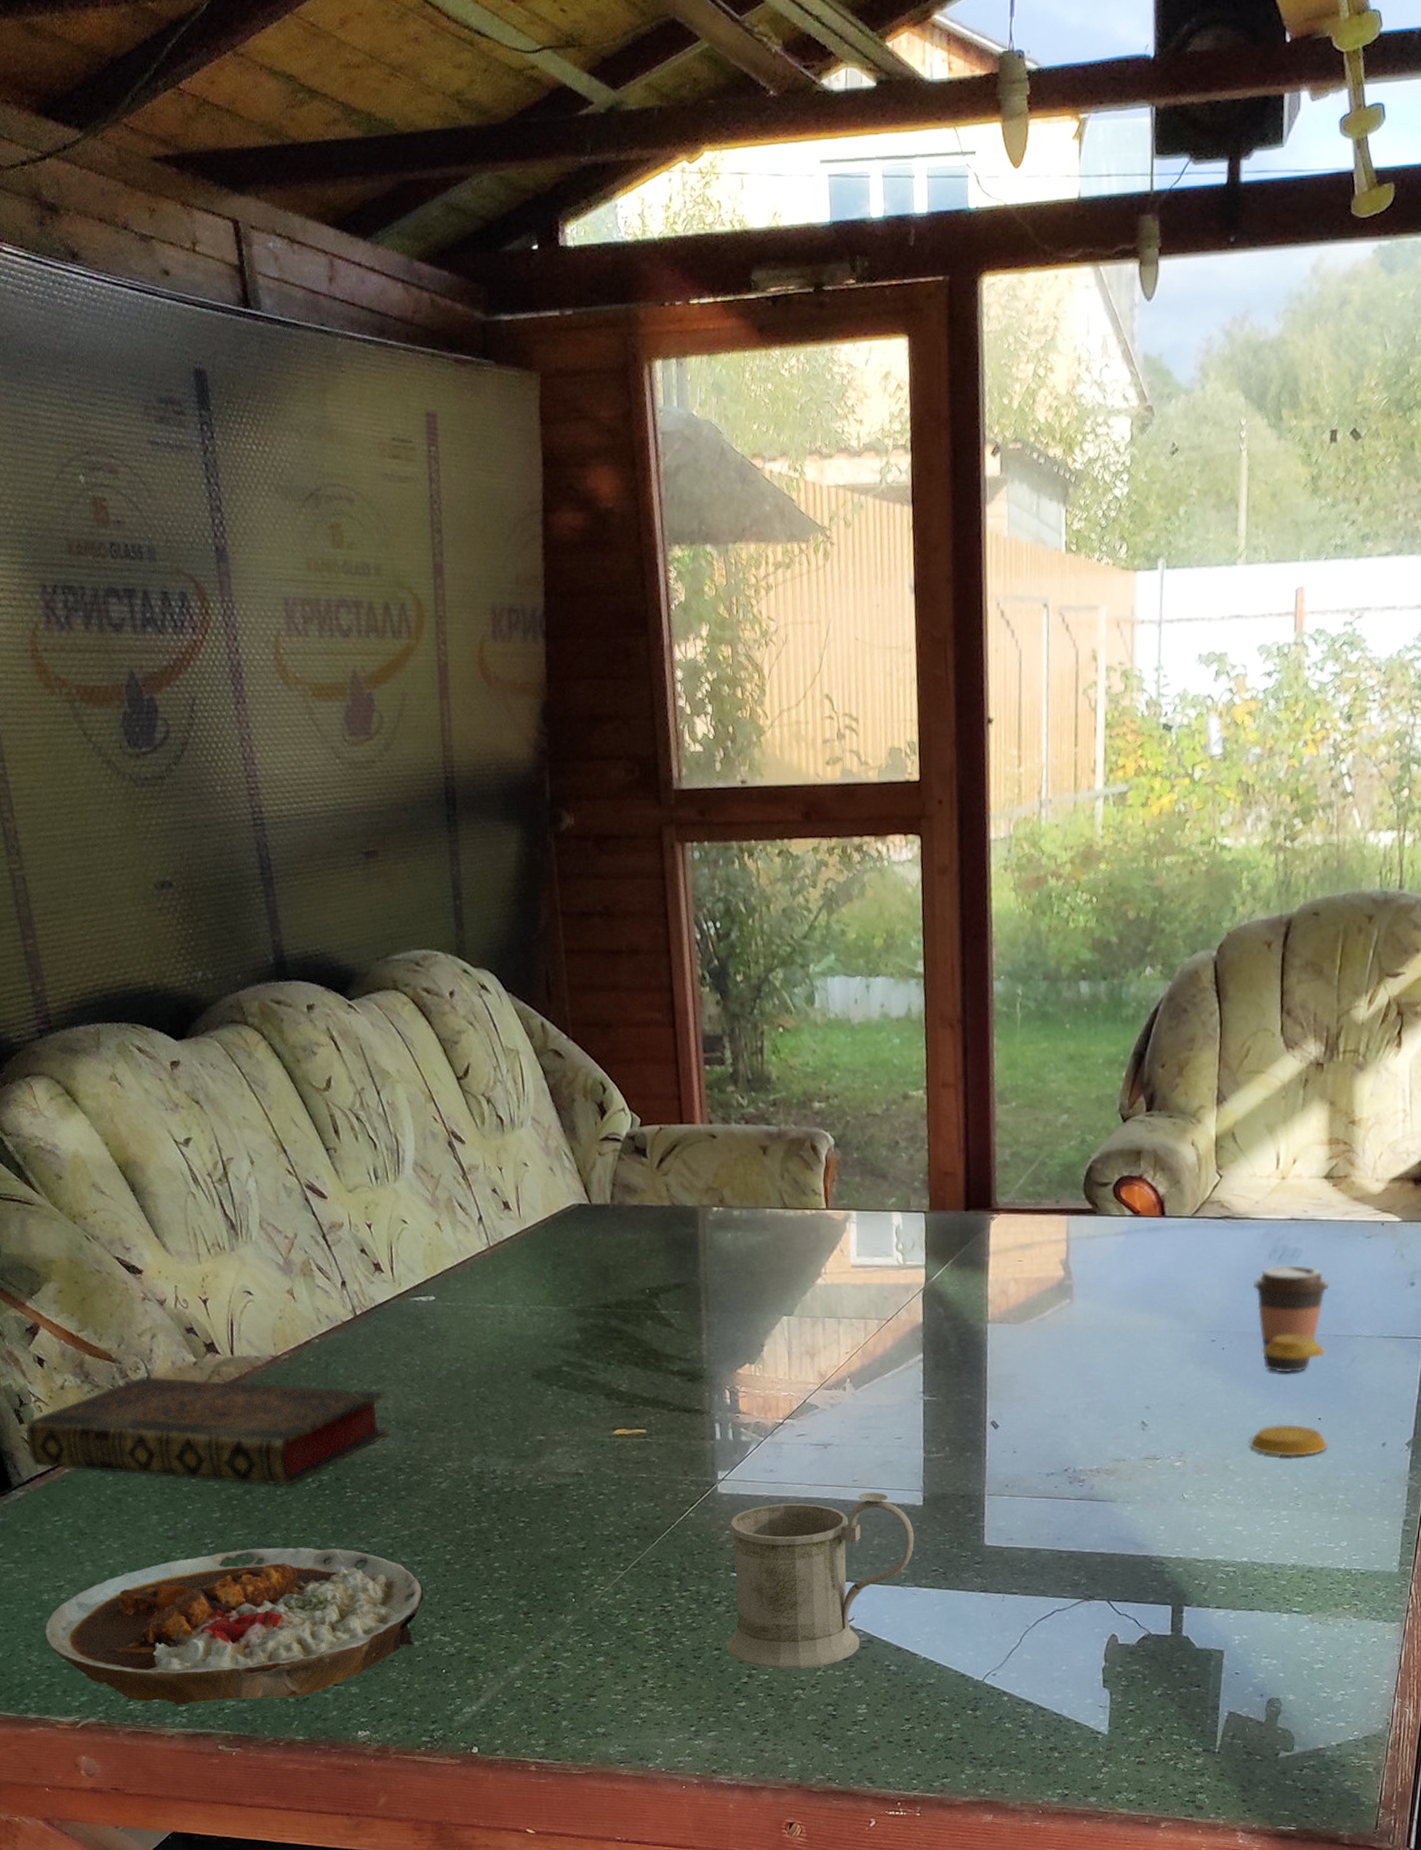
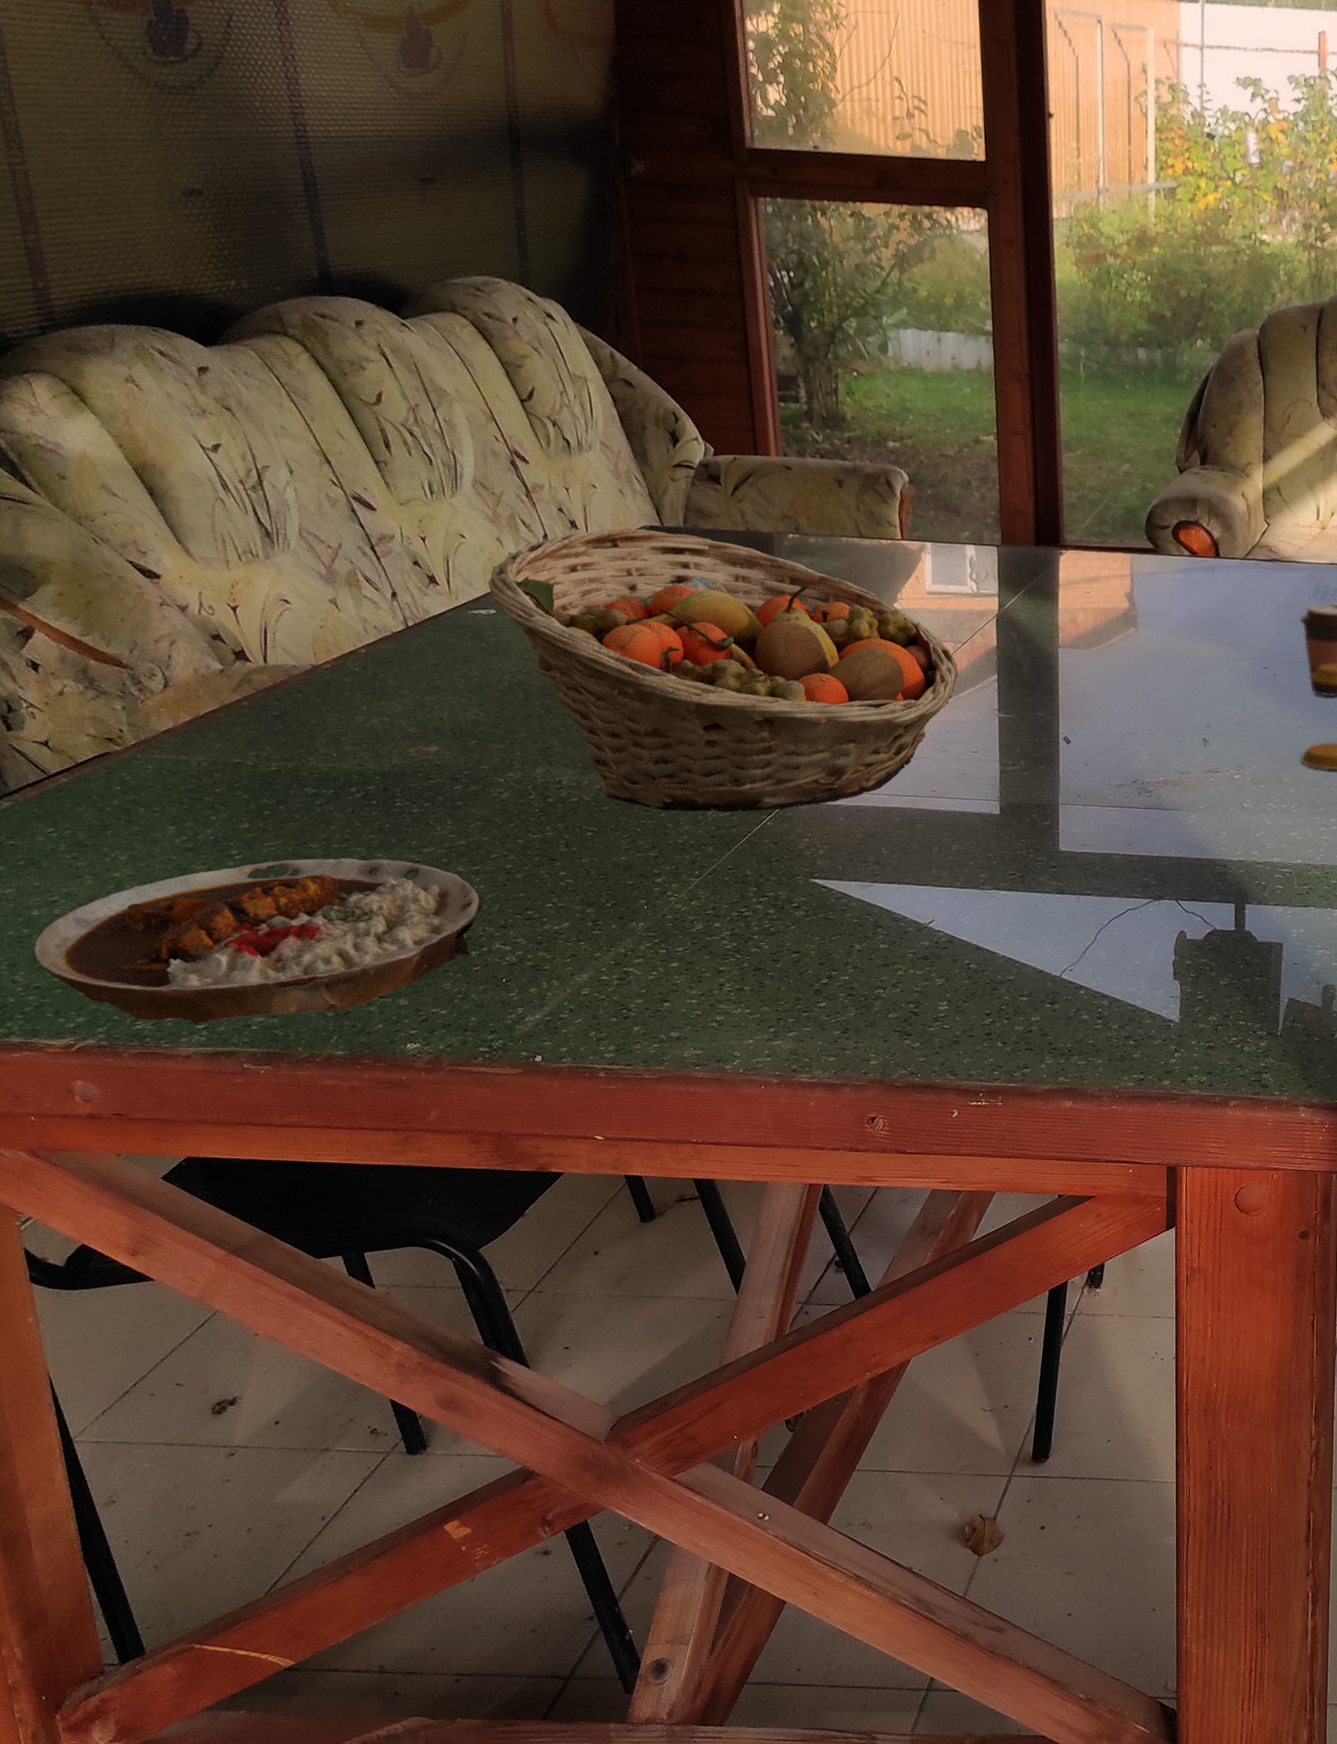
book: present [26,1375,389,1487] -> none [14,682,444,797]
fruit basket: none [427,1206,883,1503] -> present [487,527,959,813]
mug: present [726,1492,915,1669] -> none [806,802,992,970]

